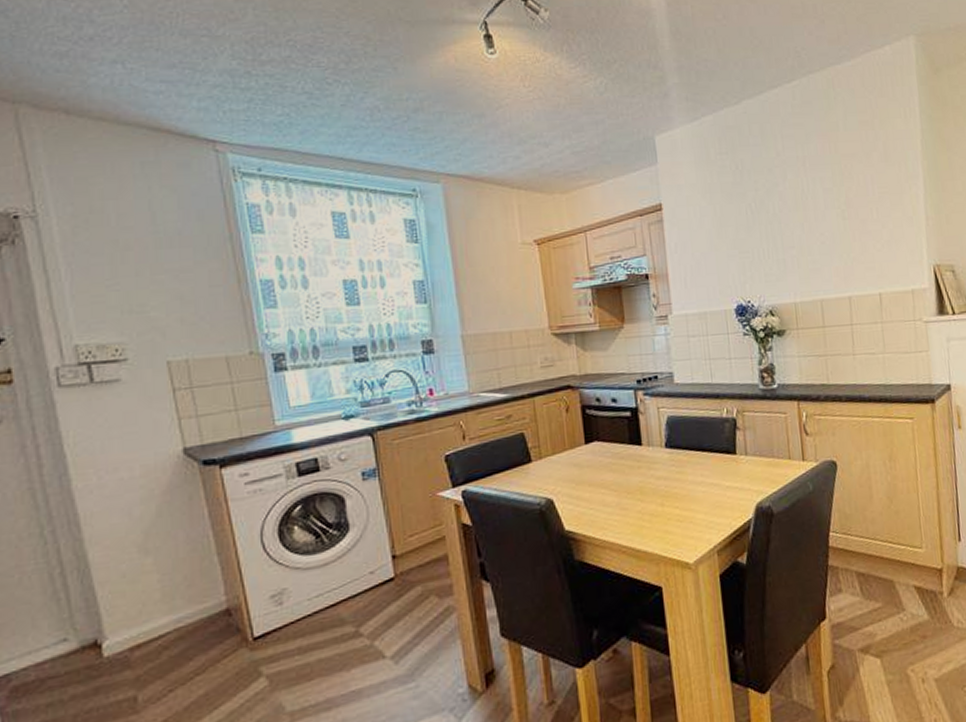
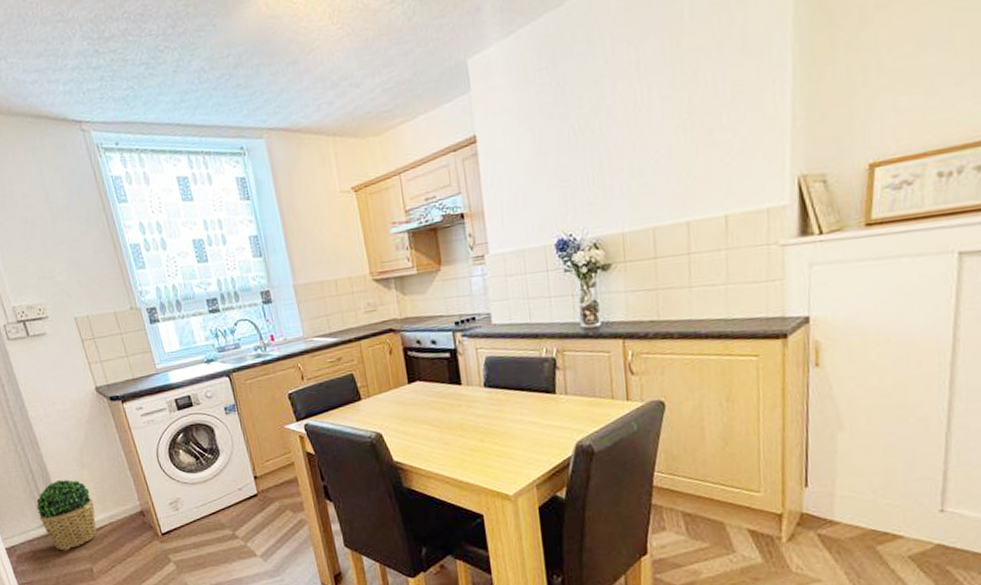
potted plant: none [57,572,155,675] -> present [35,480,97,551]

